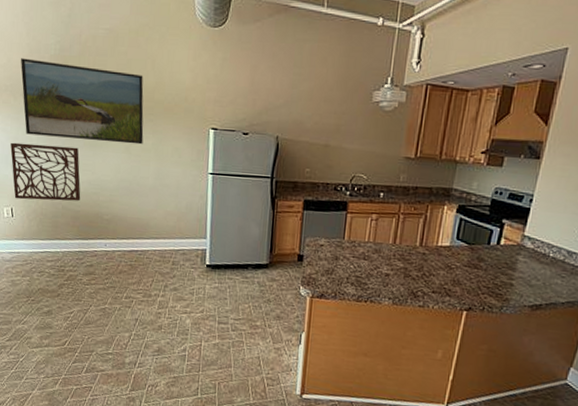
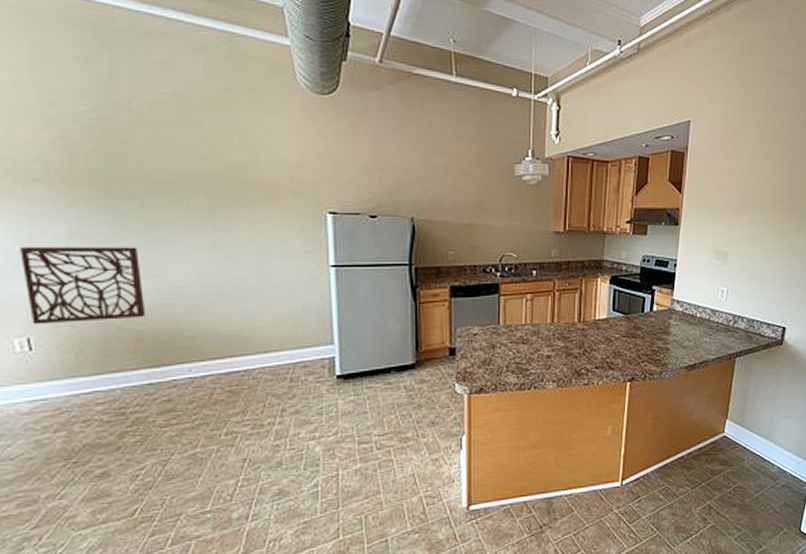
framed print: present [21,58,144,145] -> none [31,130,236,237]

